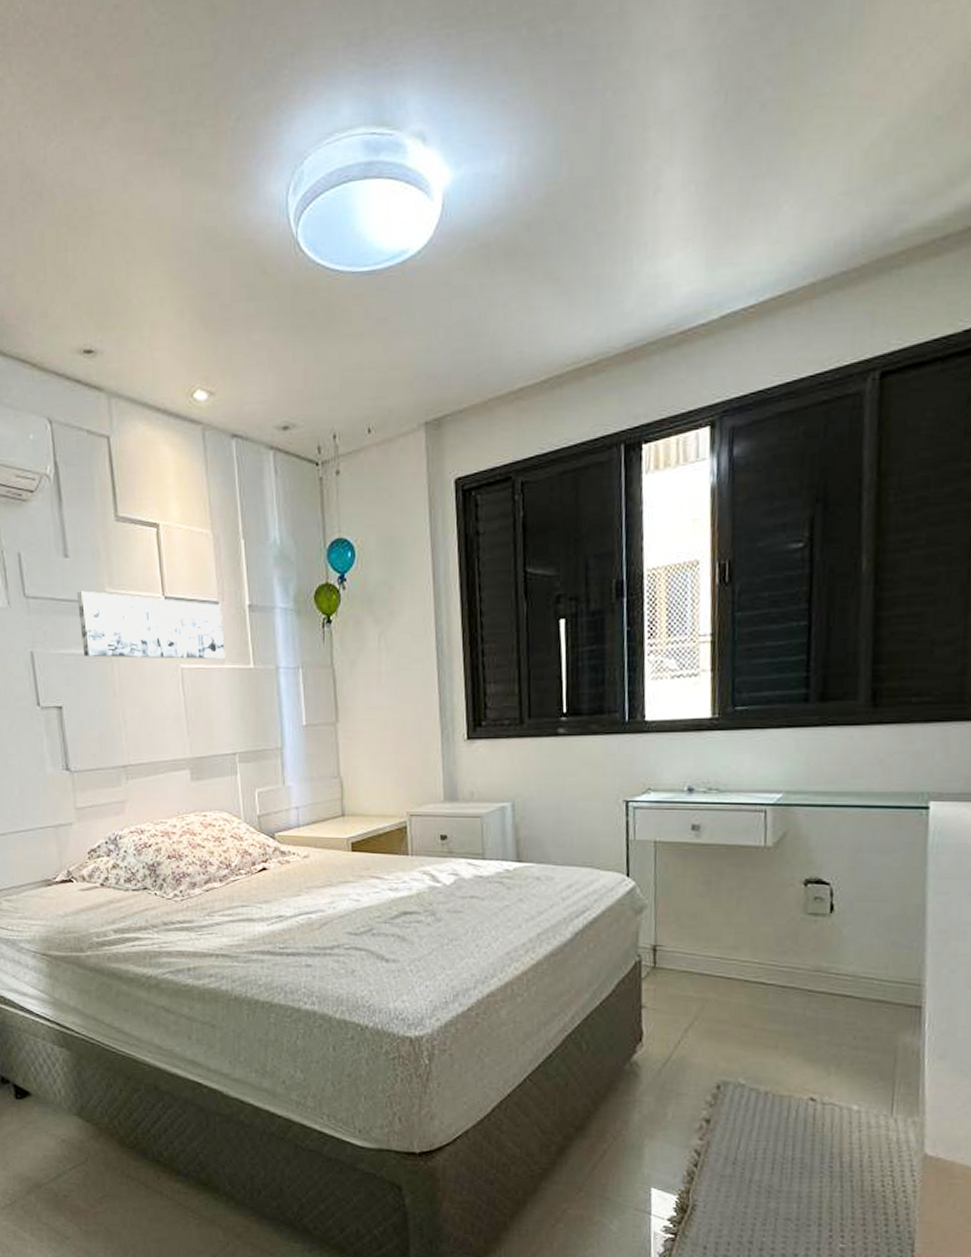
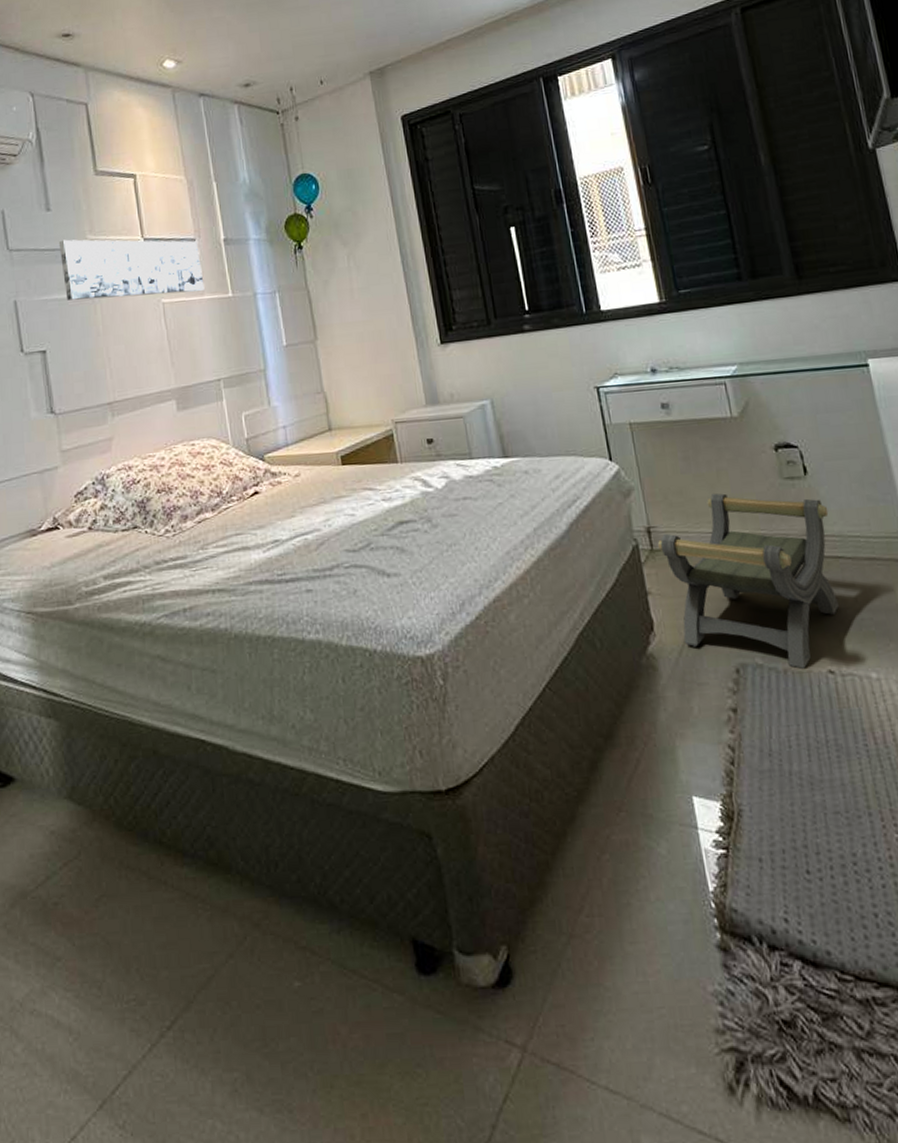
stool: none [662,920,847,1093] -> present [658,493,839,669]

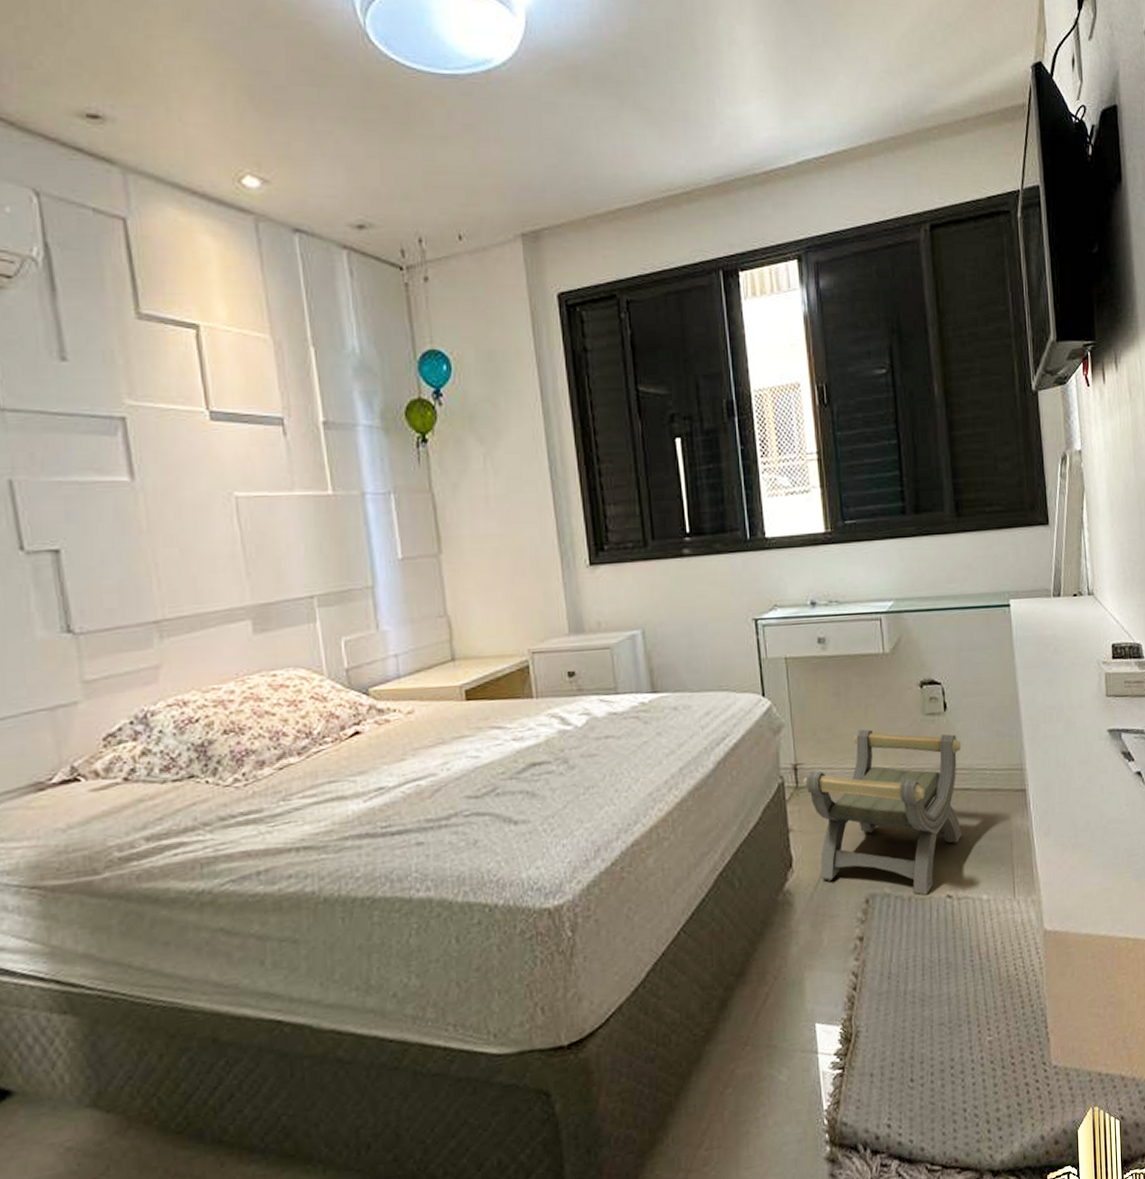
wall art: present [58,239,205,301] -> none [79,402,295,486]

